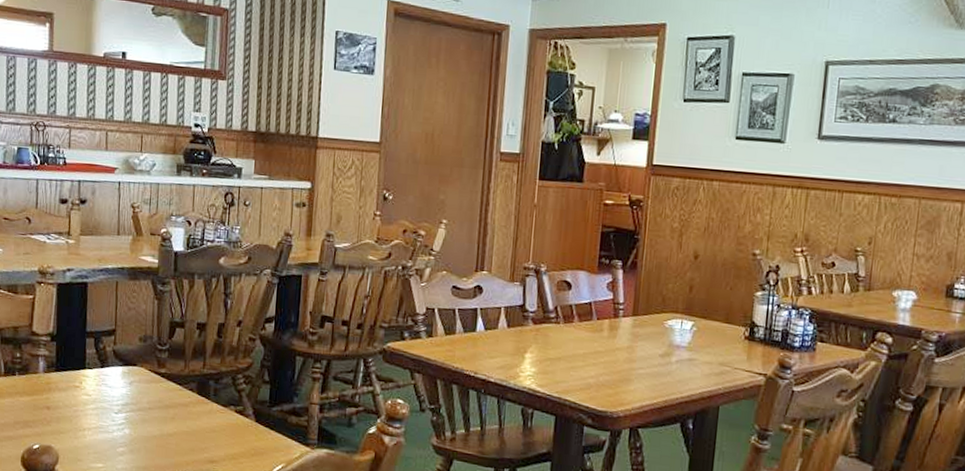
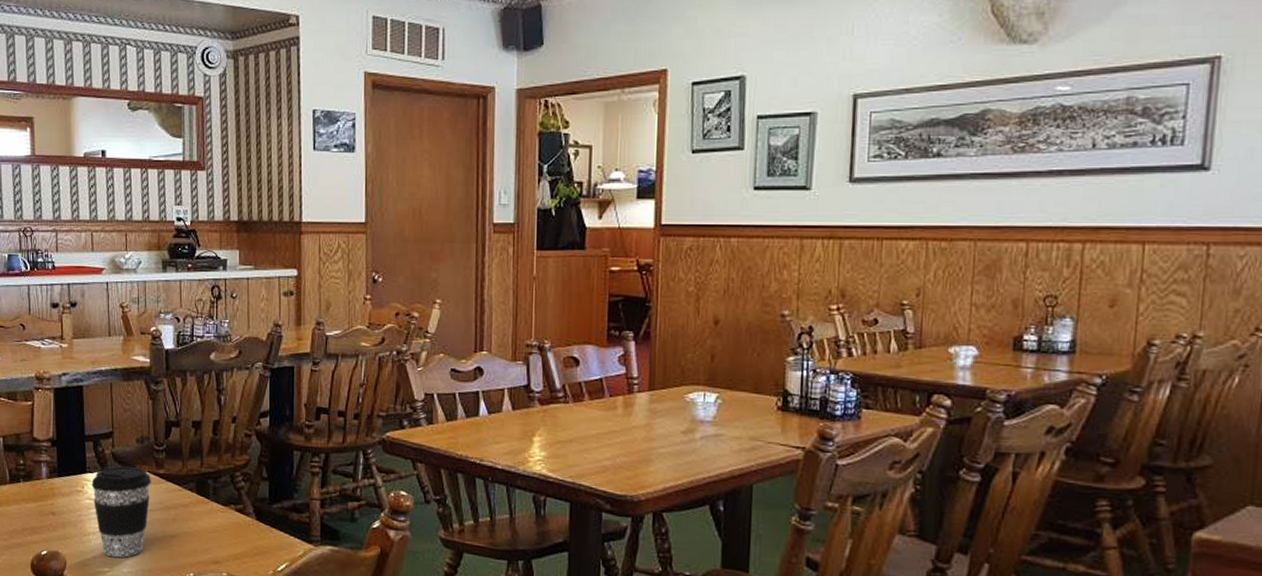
coffee cup: none [90,363,152,454] -> present [91,466,151,558]

